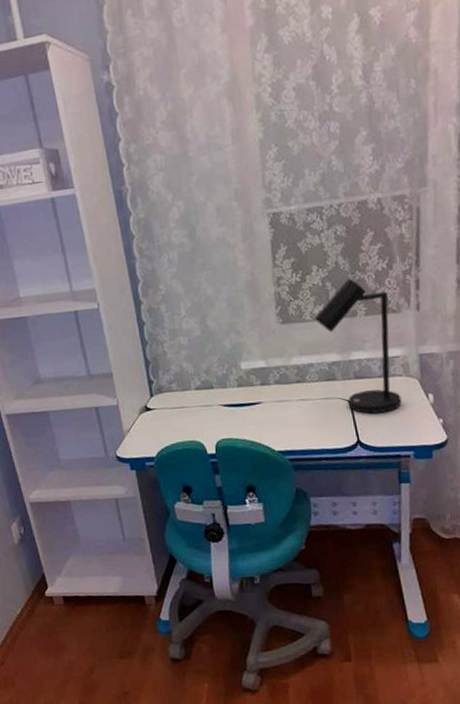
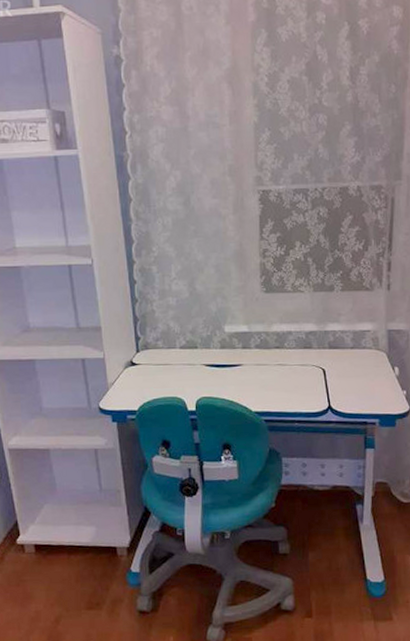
desk lamp: present [313,278,402,414] -> none [294,256,370,382]

